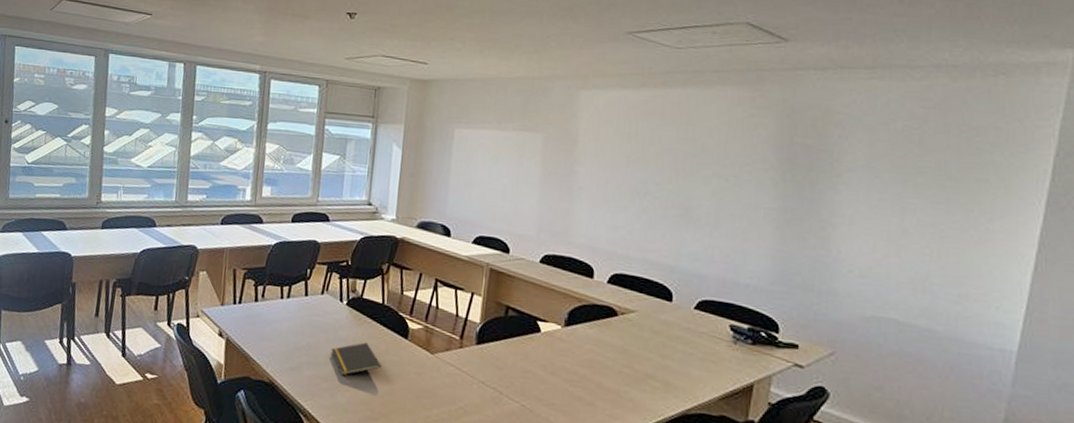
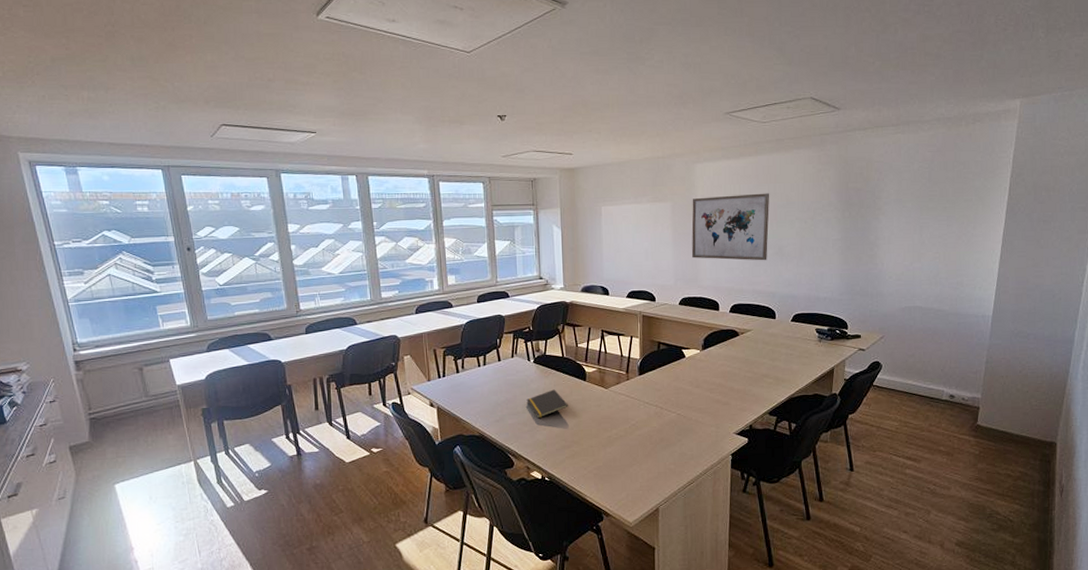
wall art: none [563,132,679,223] -> present [691,193,770,261]

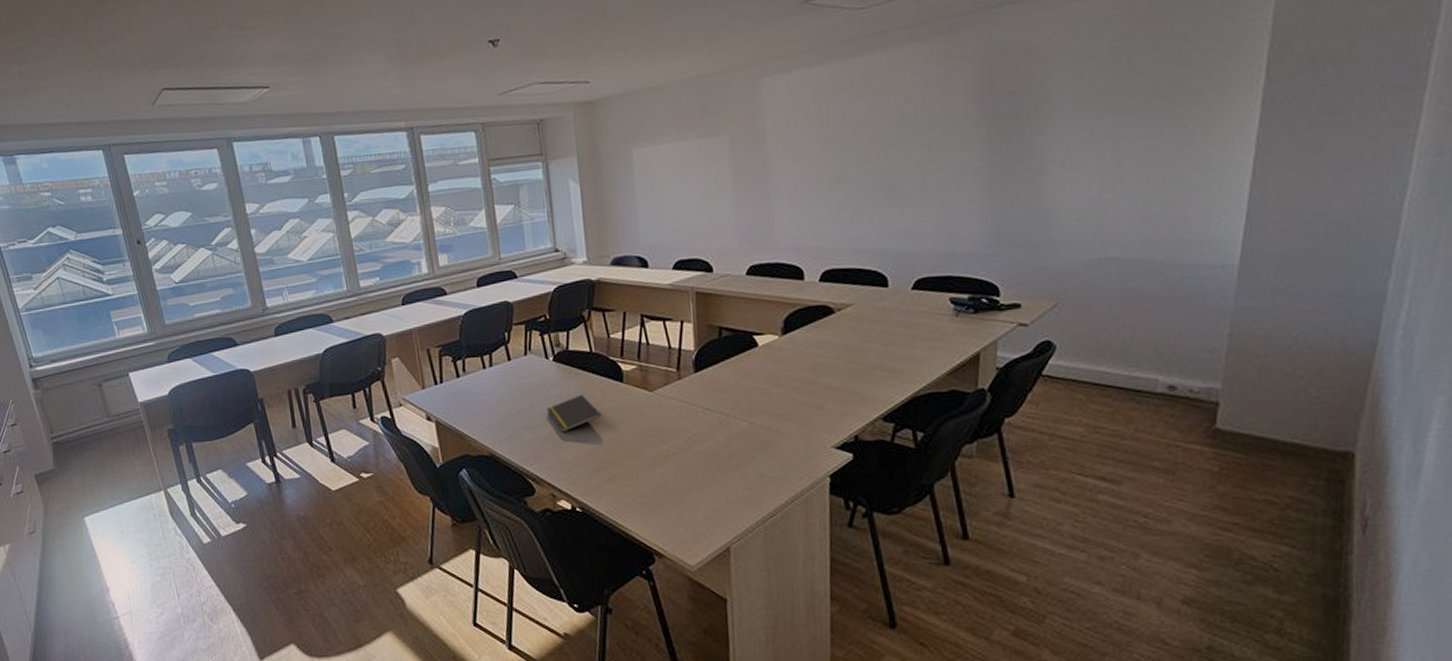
wall art: present [691,193,770,261] -> none [758,109,874,210]

